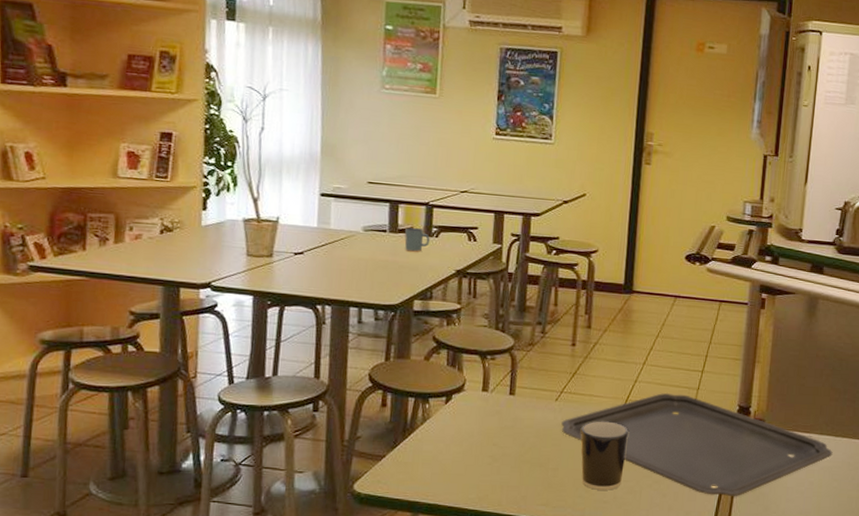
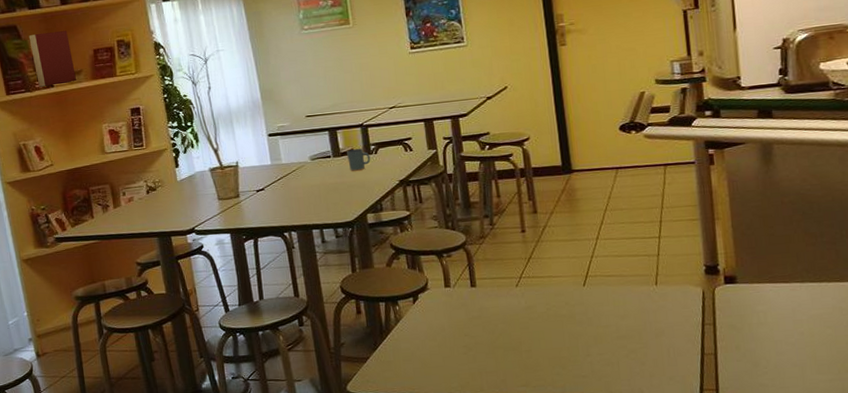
book: none [46,19,99,86] -> present [29,31,76,87]
tray: present [561,392,833,496] -> none [526,262,820,358]
mug: present [580,421,628,490] -> none [546,298,597,366]

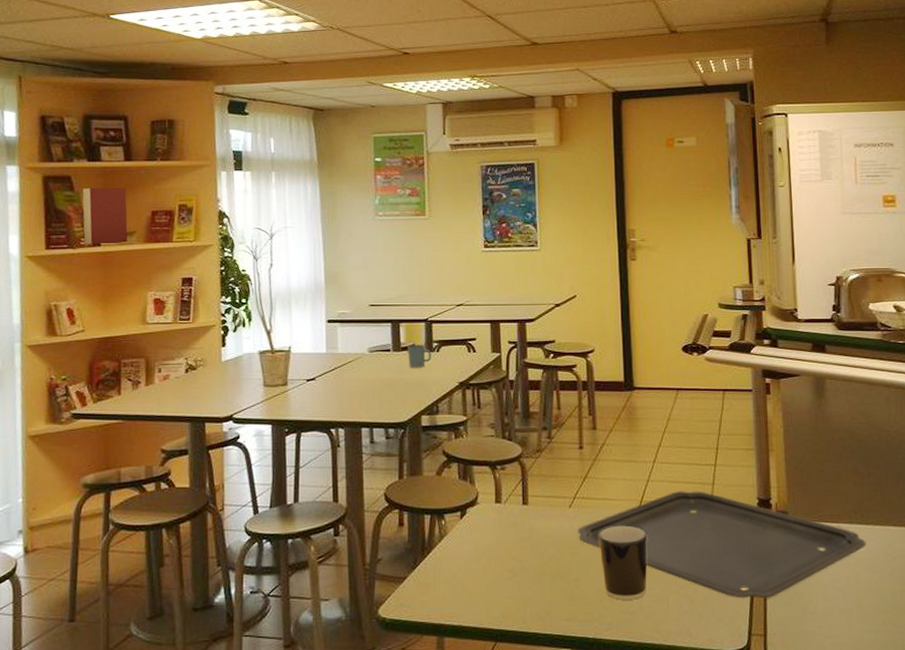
tray: none [526,262,820,358] -> present [578,490,866,599]
mug: none [546,298,597,366] -> present [598,525,647,600]

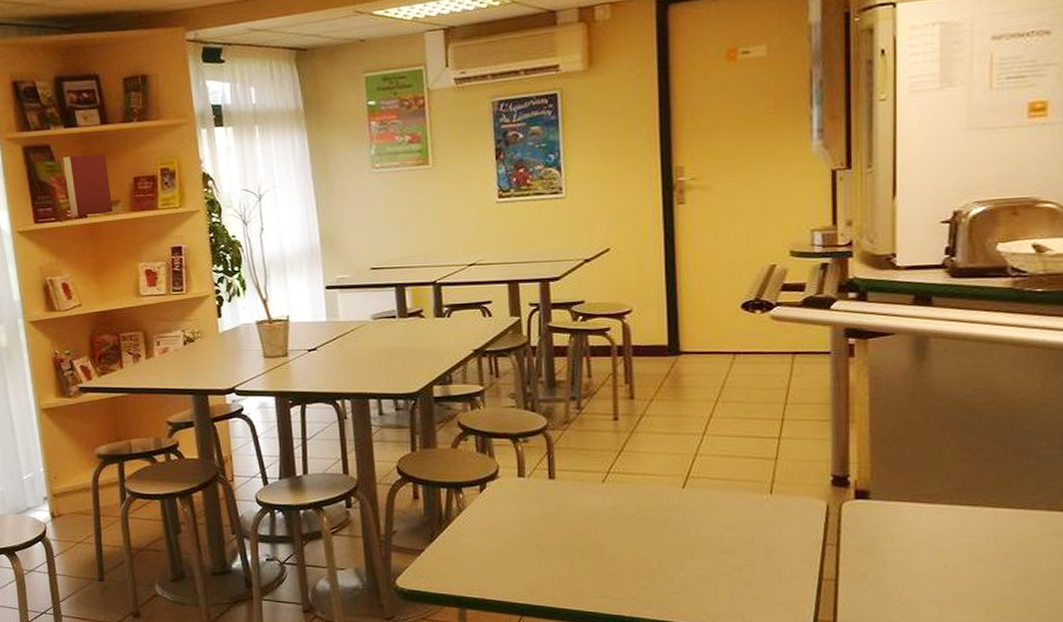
mug: present [407,345,432,368] -> none [414,310,442,335]
tray: present [578,490,866,599] -> none [612,465,971,583]
mug: present [598,525,647,600] -> none [636,502,694,580]

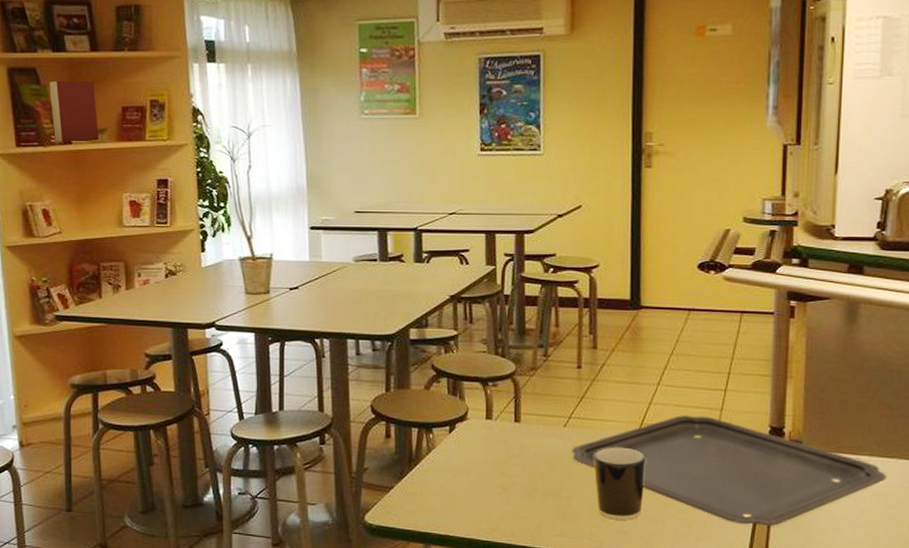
tray: none [612,465,971,583] -> present [572,414,887,526]
mug: none [636,502,694,580] -> present [593,447,646,520]

